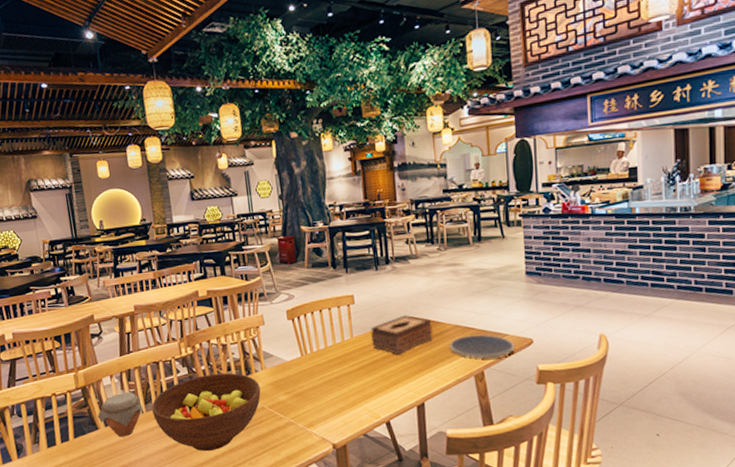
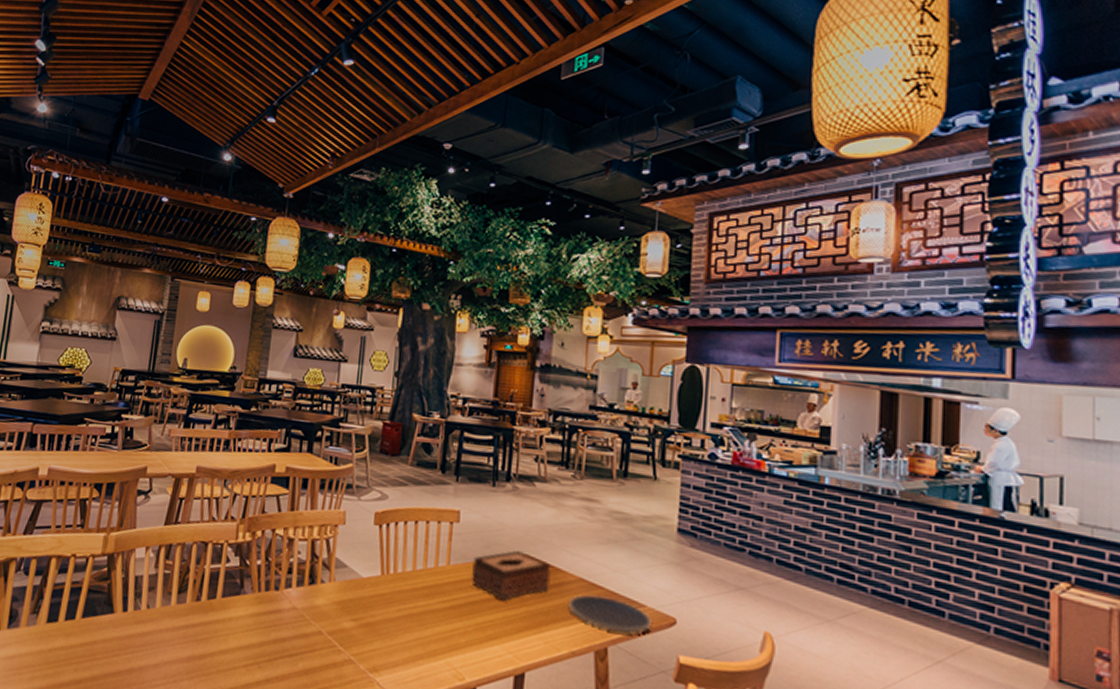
jar: present [97,391,145,437] -> none [117,571,175,631]
fruit bowl: present [152,373,261,452] -> none [184,572,323,676]

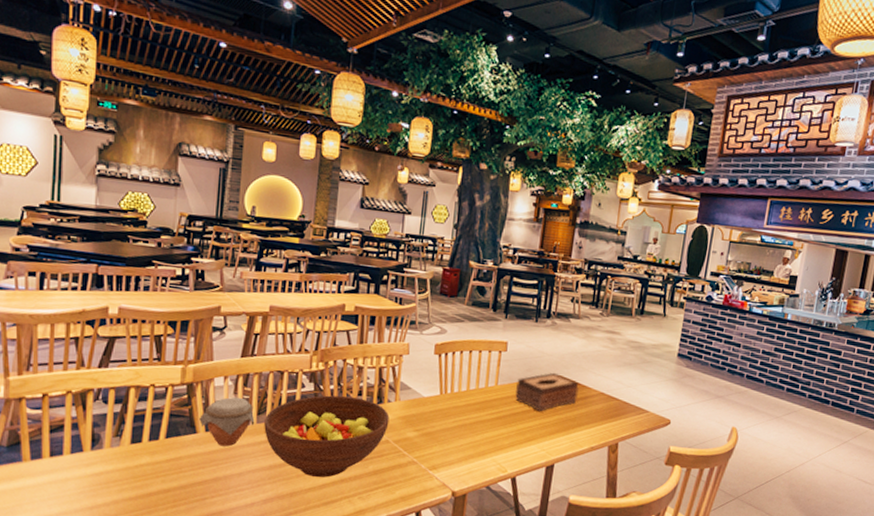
jar: none [117,571,175,631] -> present [199,397,255,447]
fruit bowl: none [184,572,323,676] -> present [264,395,390,478]
plate: present [569,594,652,634] -> none [591,404,653,432]

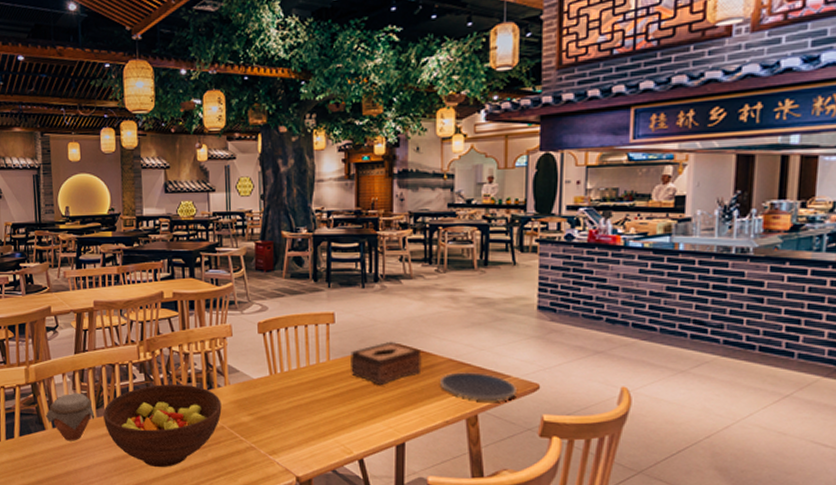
plate: none [591,404,653,432] -> present [440,372,517,402]

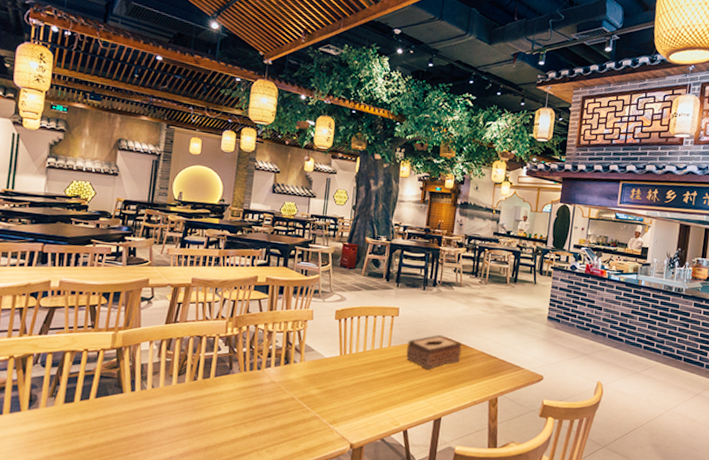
jar: present [46,392,95,441] -> none [126,359,176,405]
fruit bowl: present [103,383,222,468] -> none [183,357,295,433]
plate: present [440,372,517,402] -> none [473,363,527,388]

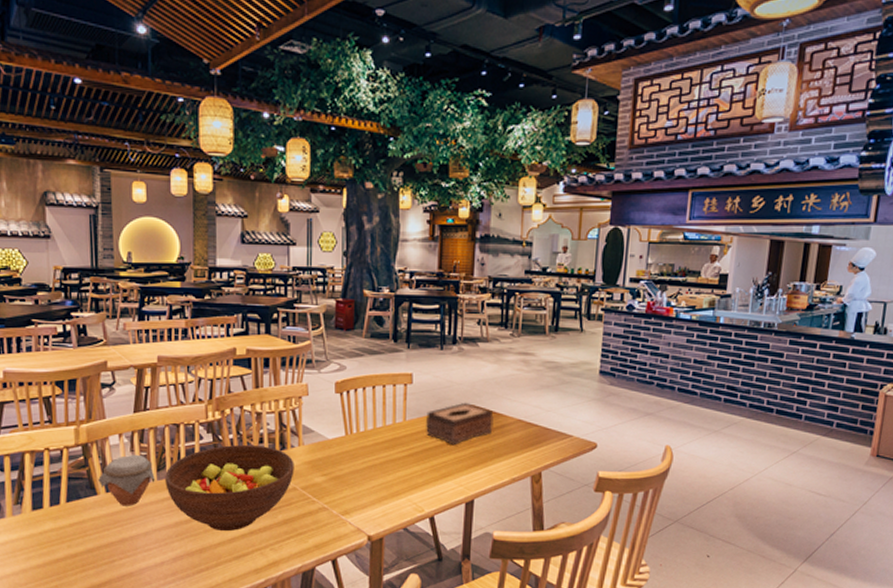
jar: none [126,359,176,405] -> present [98,454,155,506]
fruit bowl: none [183,357,295,433] -> present [165,444,294,532]

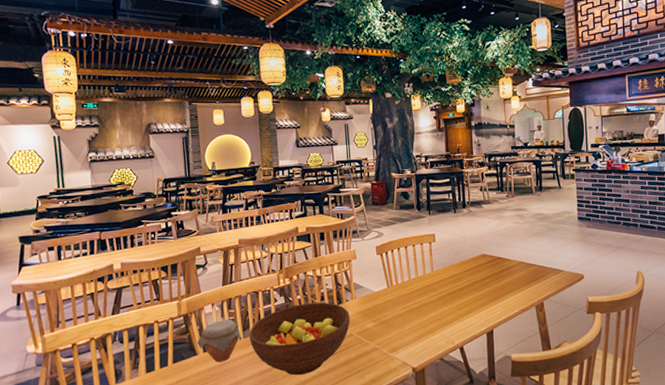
tissue box: present [426,402,494,446] -> none [449,252,501,288]

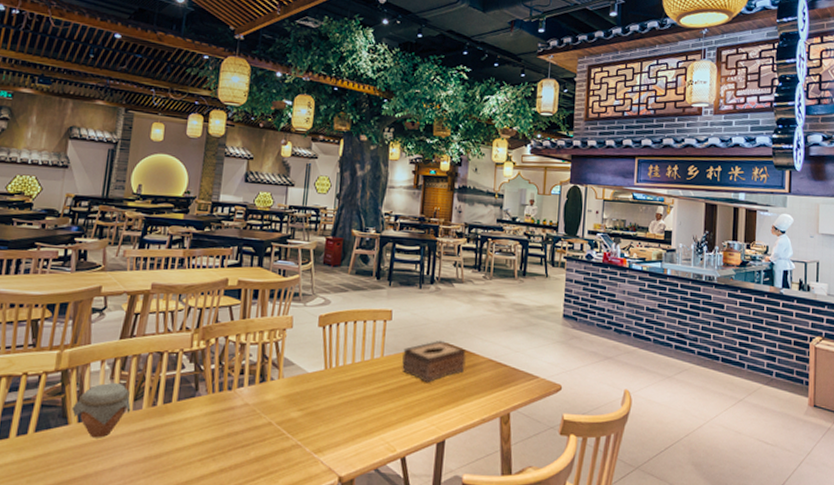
fruit bowl: present [249,302,350,376] -> none [140,375,273,469]
tissue box: none [449,252,501,288] -> present [402,340,466,383]

